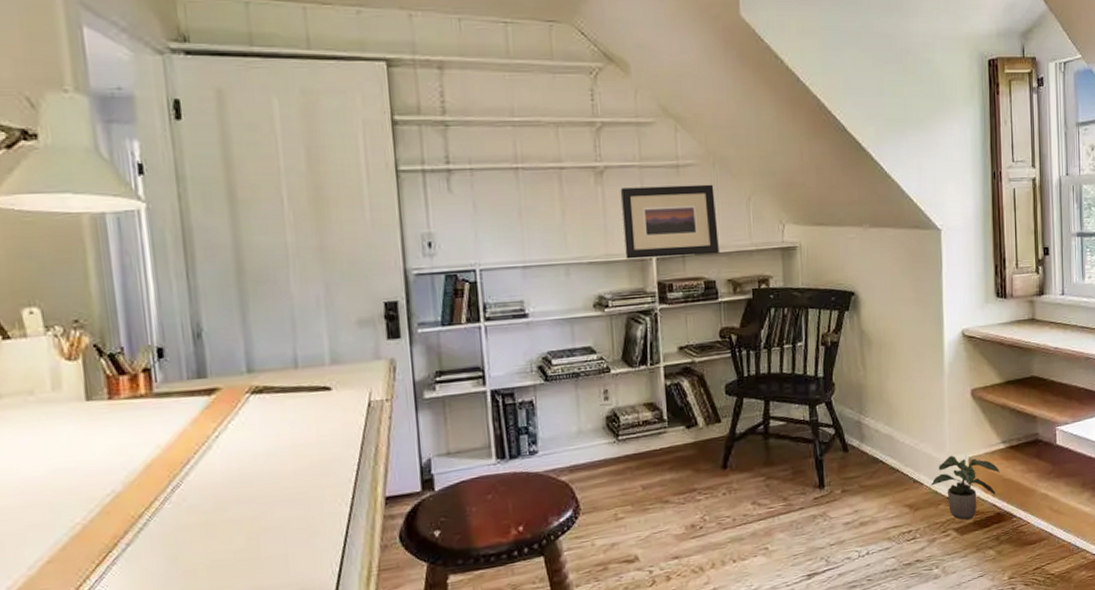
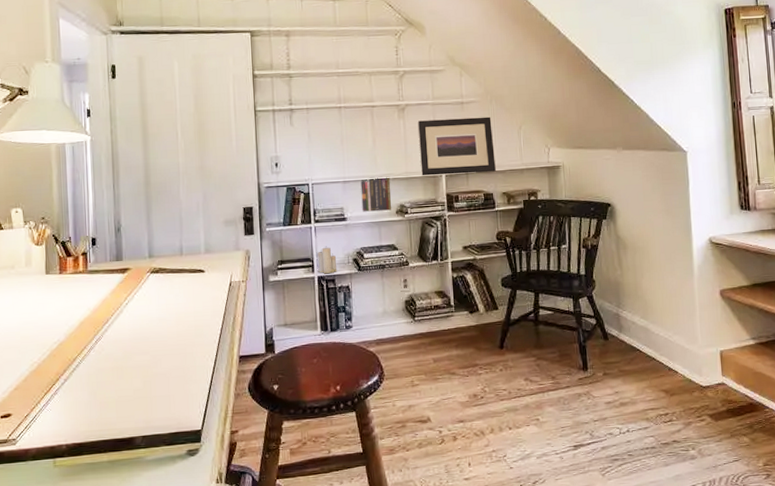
candle: none [489,352,517,387] -> present [317,247,337,274]
books: none [546,260,588,306] -> present [360,176,392,212]
potted plant: present [931,456,1000,520] -> none [685,348,751,407]

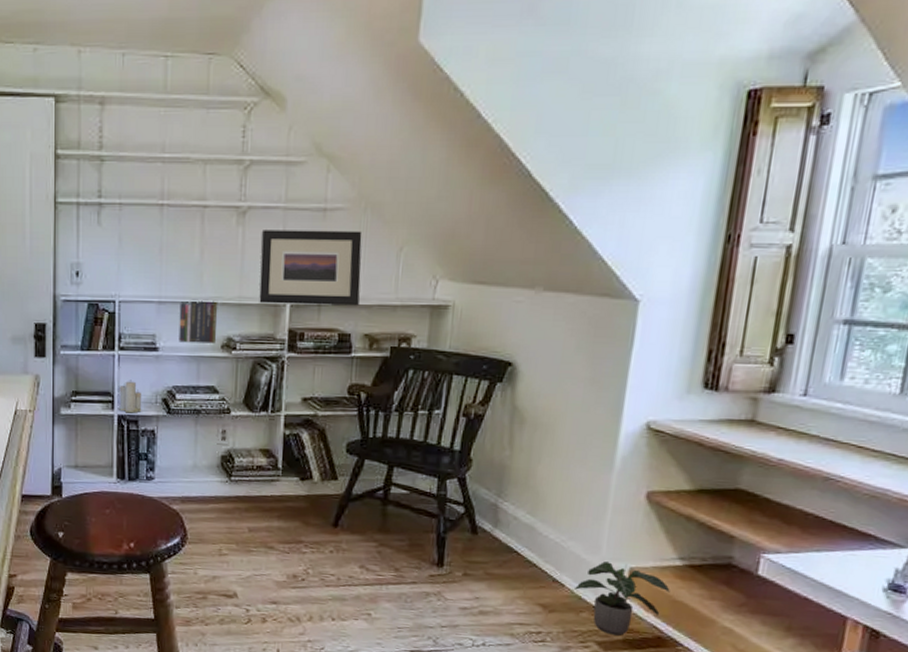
potted plant: none [685,348,751,407] -> present [575,562,670,636]

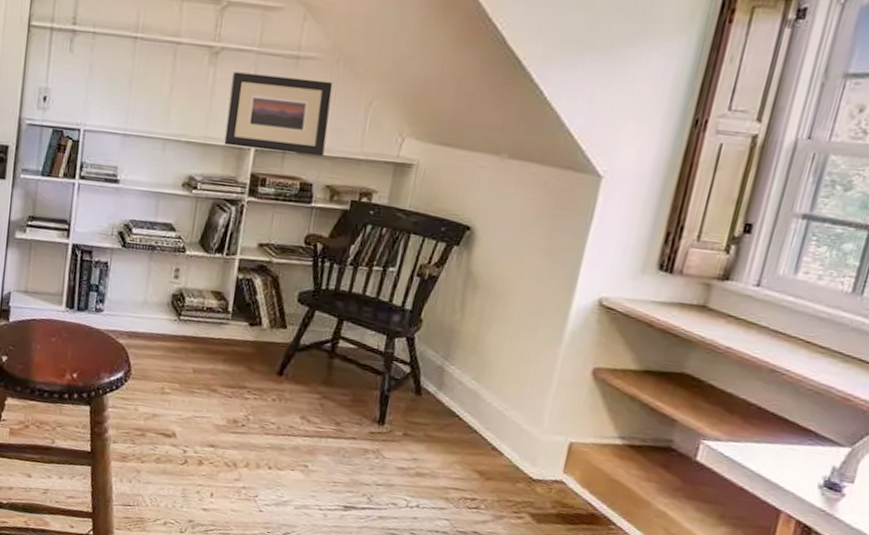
candle: present [119,381,142,413] -> none [74,210,98,244]
books: present [178,299,218,344] -> none [140,134,183,181]
potted plant: present [575,562,670,636] -> none [513,434,608,510]

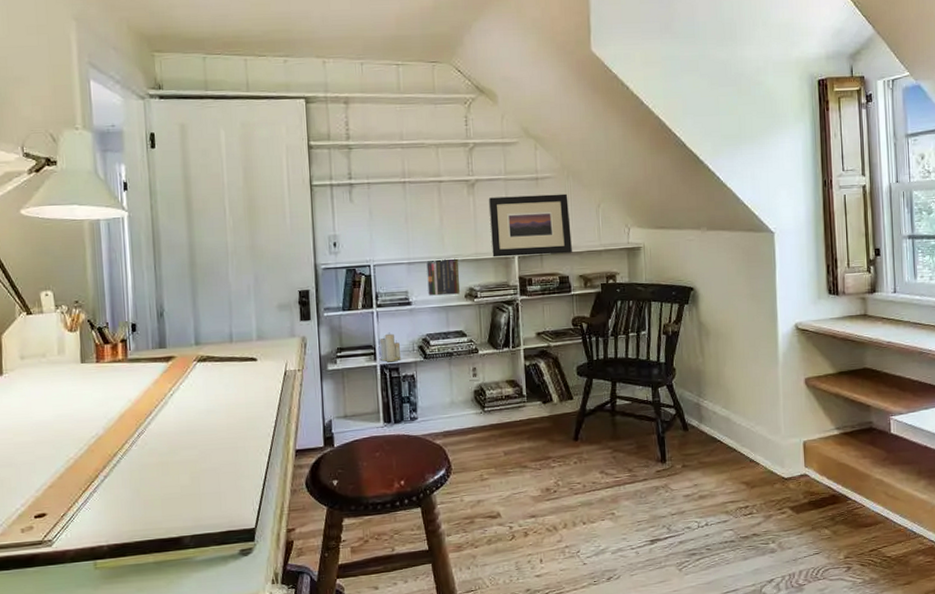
candle: none [74,210,98,244] -> present [380,333,402,362]
books: none [140,134,183,181] -> present [426,257,461,296]

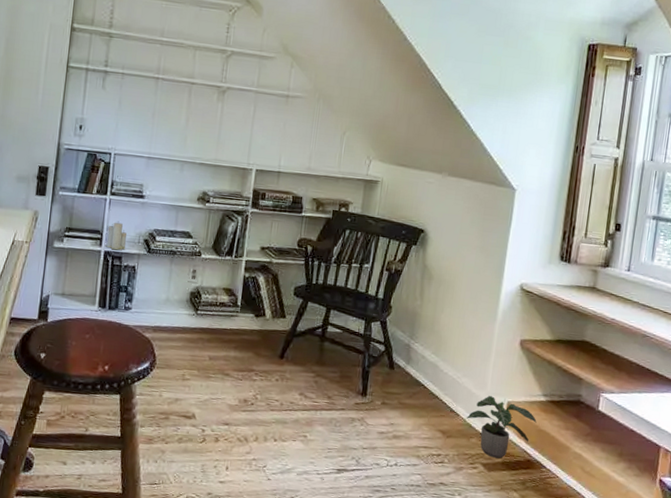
books: present [426,257,461,296] -> none [162,157,198,196]
picture frame: present [489,193,572,257] -> none [231,107,316,175]
potted plant: none [767,439,834,499] -> present [467,396,537,459]

